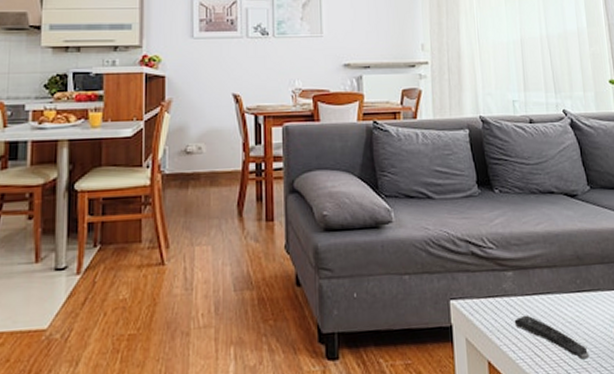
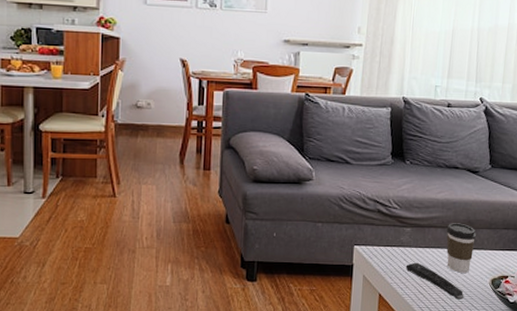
coffee cup: none [553,259,590,324] -> present [446,223,476,273]

